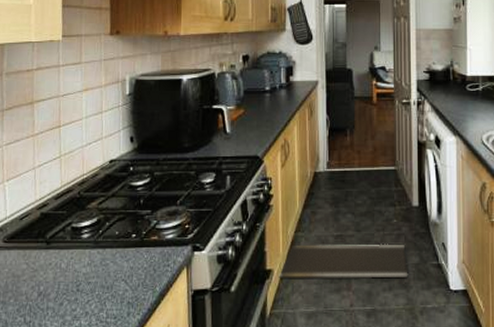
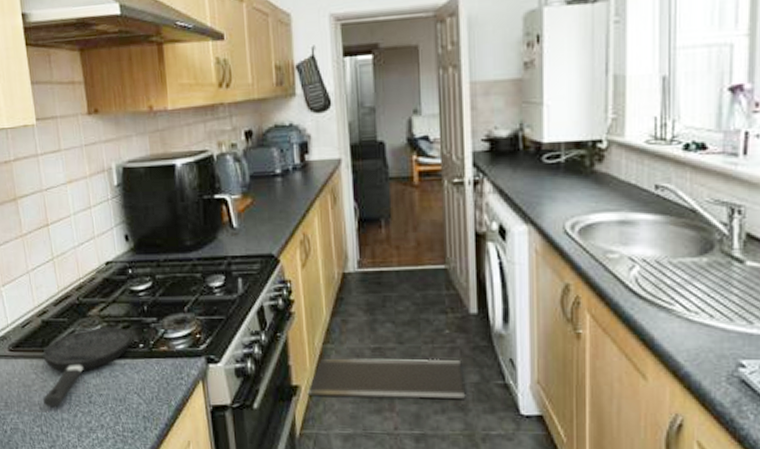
frying pan: none [30,218,125,297] -> present [42,326,131,408]

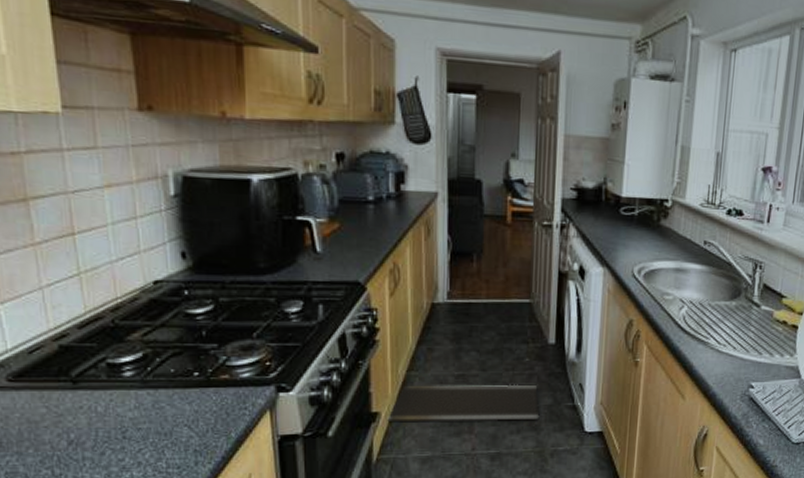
frying pan: present [42,326,131,408] -> none [55,352,183,446]

